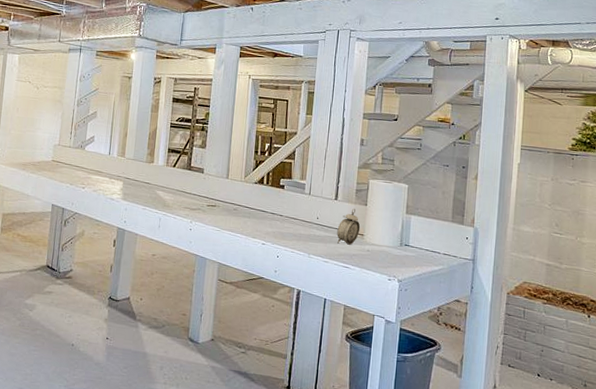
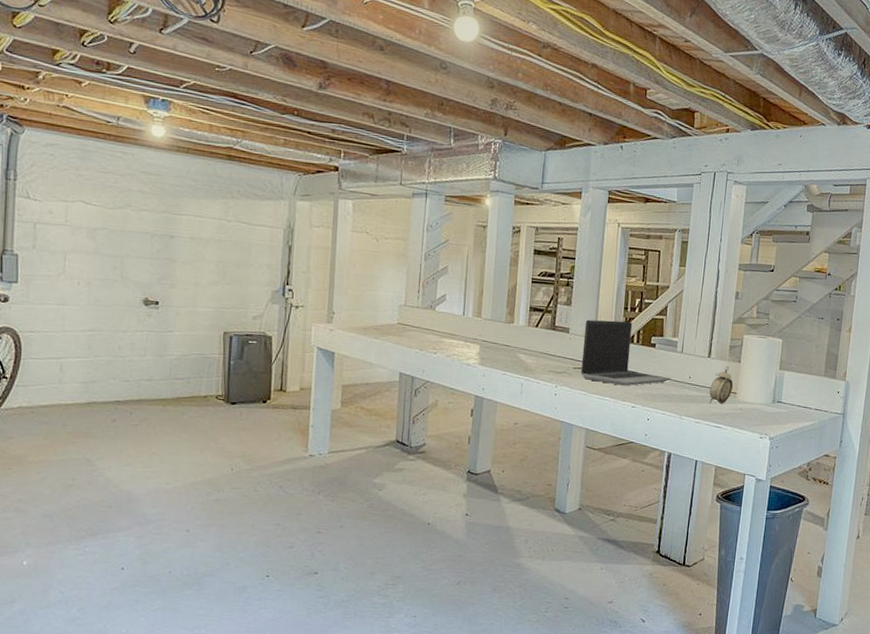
laptop computer: none [214,161,300,224] -> present [580,319,671,386]

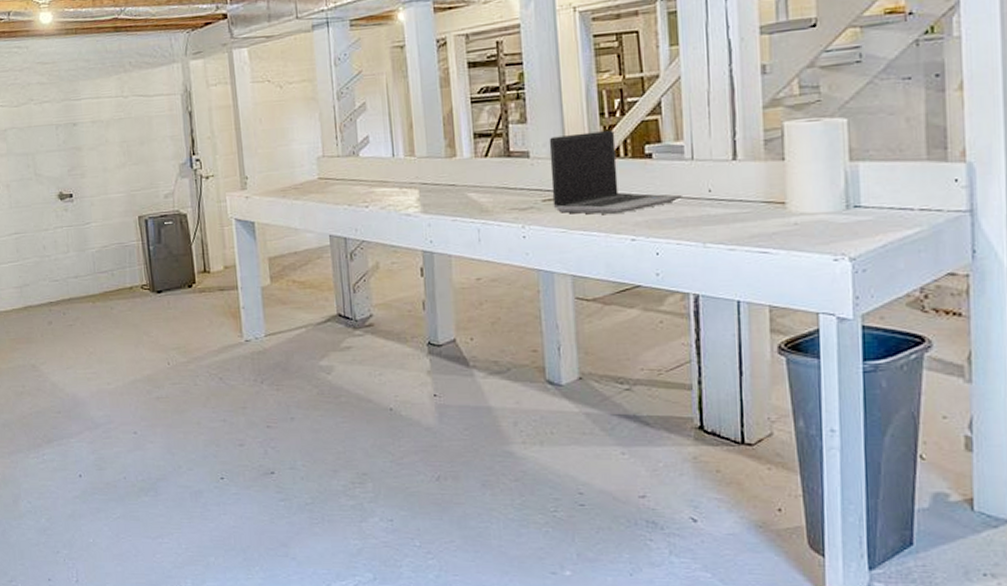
alarm clock: present [709,365,734,404] -> none [742,166,779,221]

